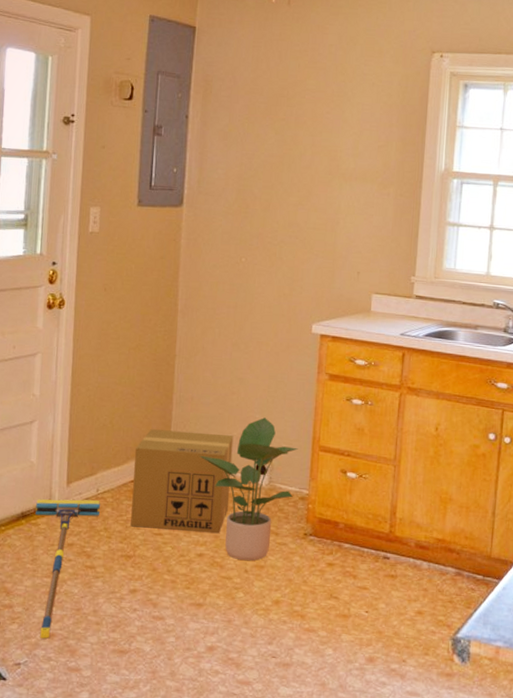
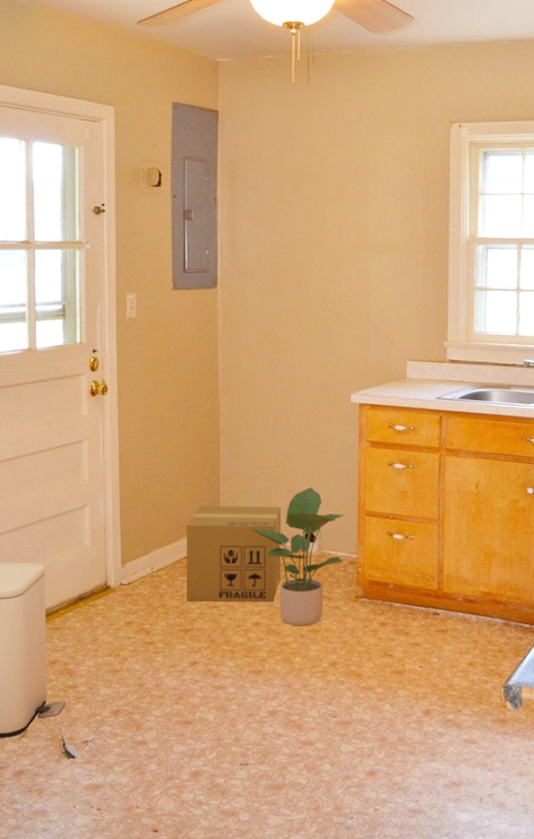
mop: present [35,499,100,639] -> none [93,577,155,715]

